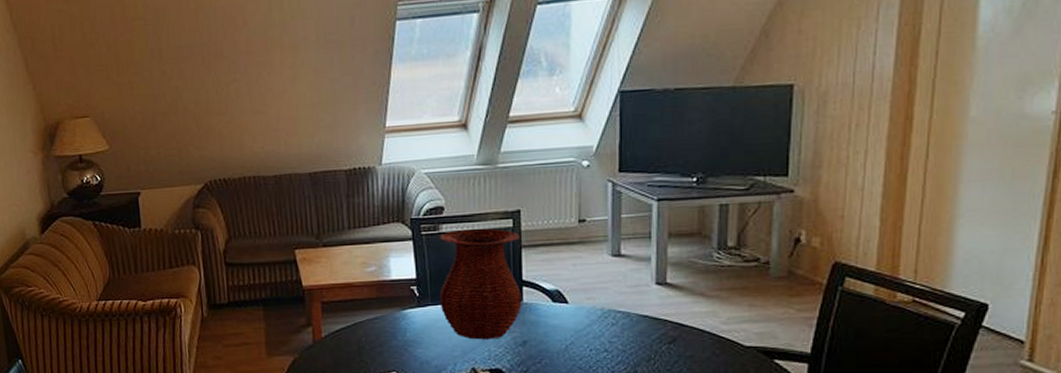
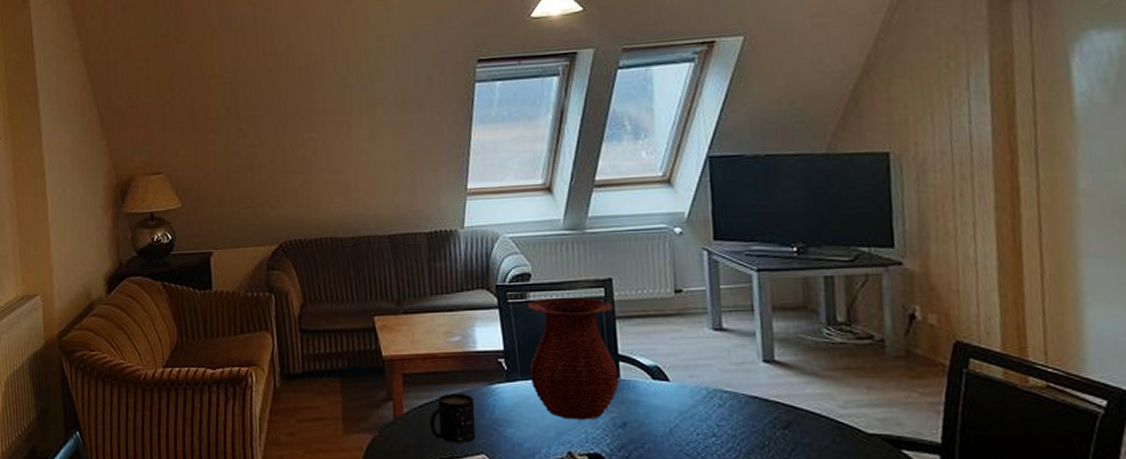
mug: none [346,318,389,362] -> present [429,393,476,443]

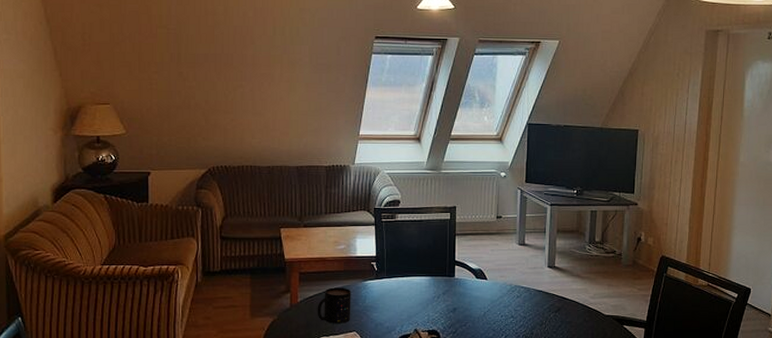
vase: present [527,297,619,420] -> none [393,218,455,307]

